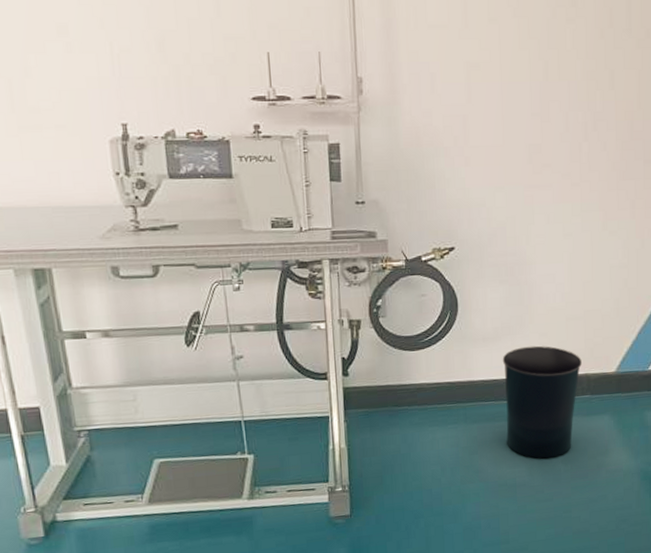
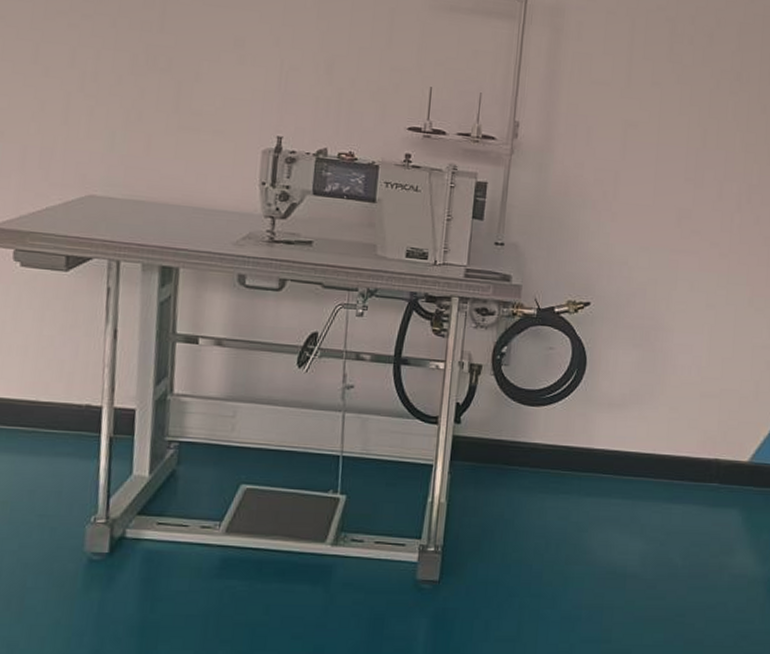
waste bin: present [502,345,582,459] -> none [621,419,713,549]

